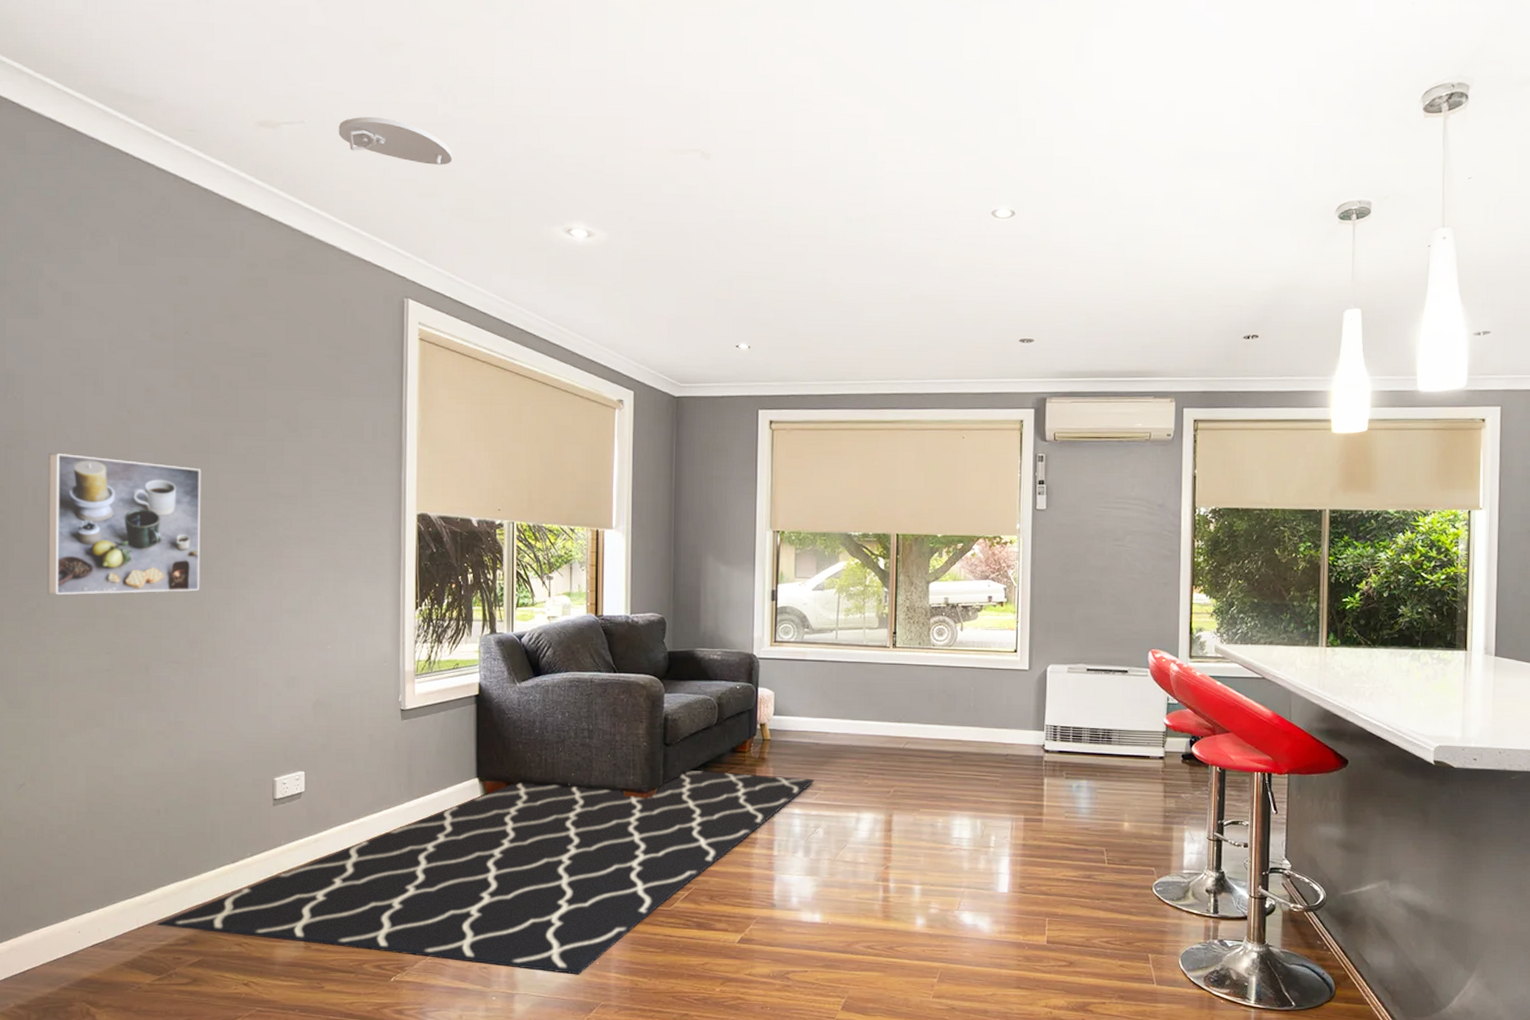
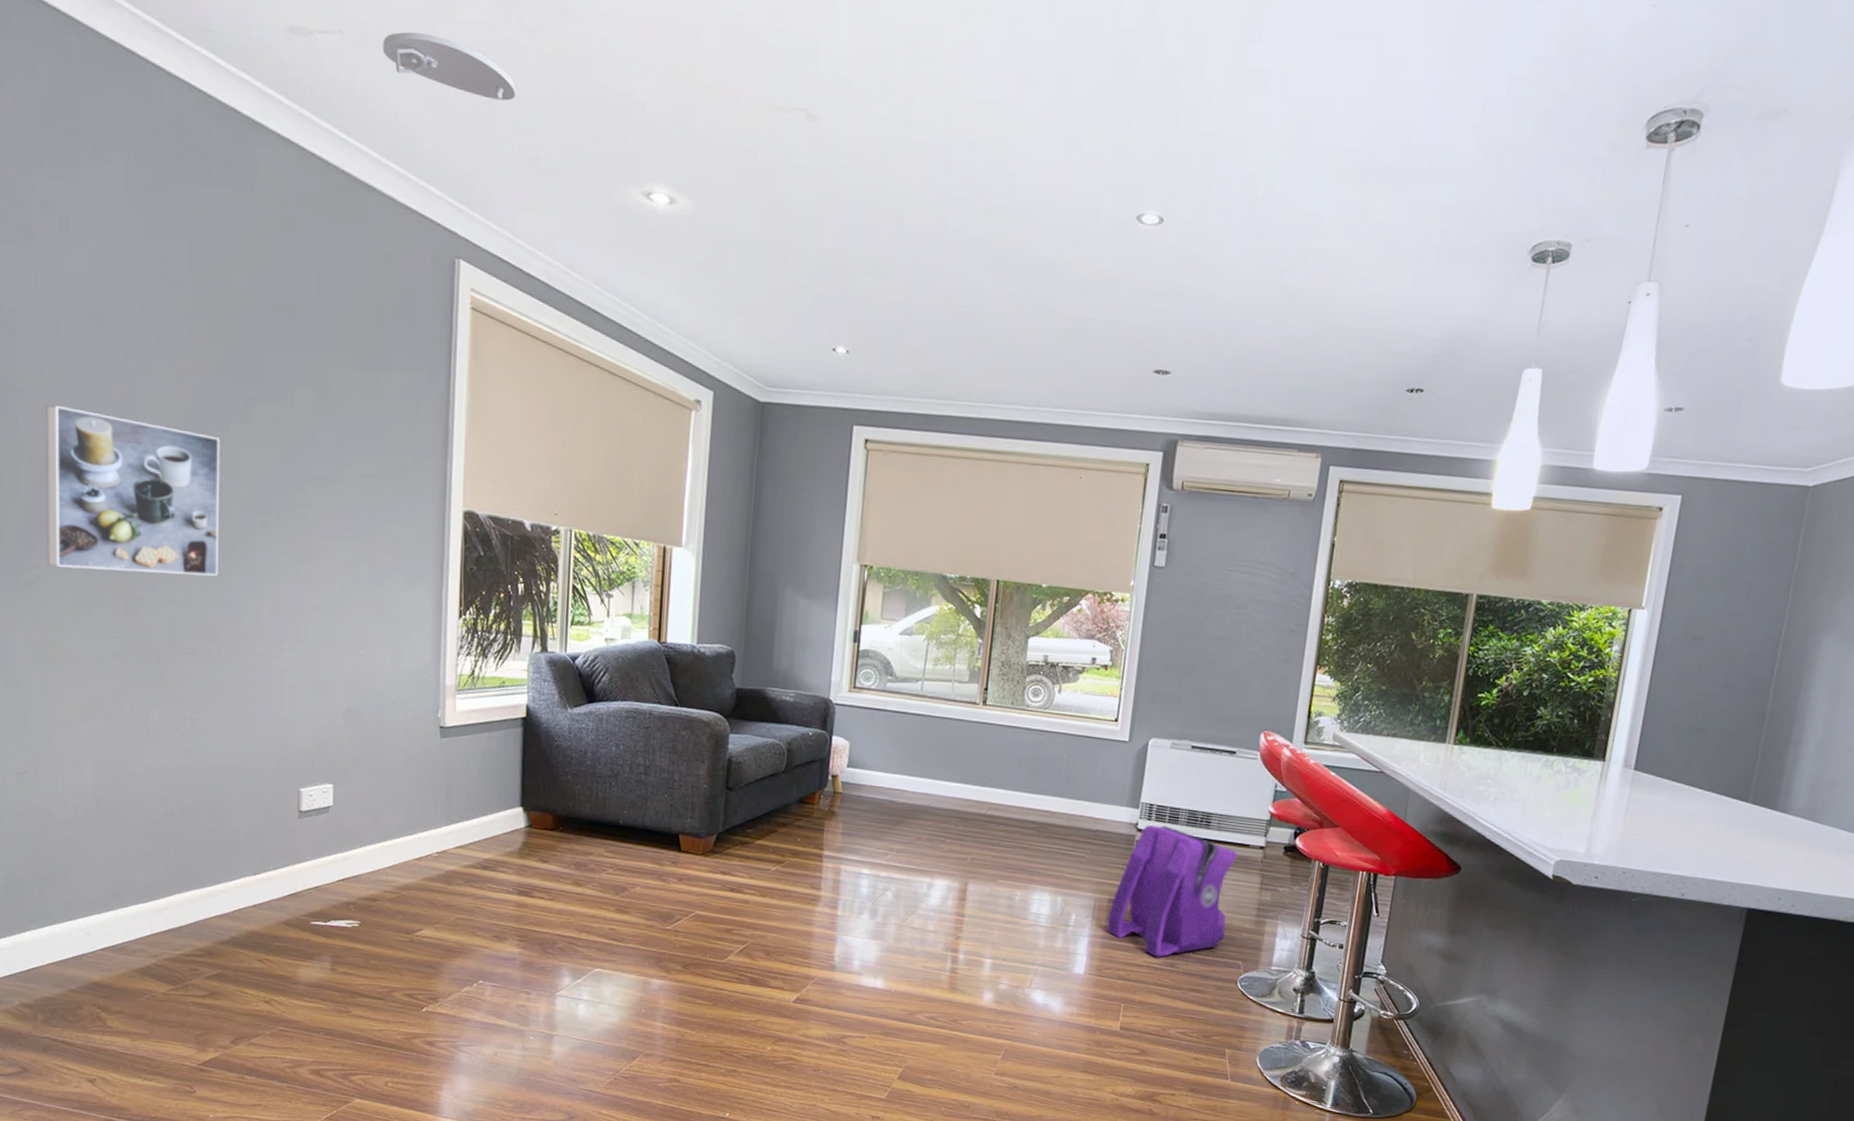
rug: present [156,769,815,975] -> none [171,814,887,1022]
backpack: none [1024,745,1140,870] -> present [1106,825,1238,957]

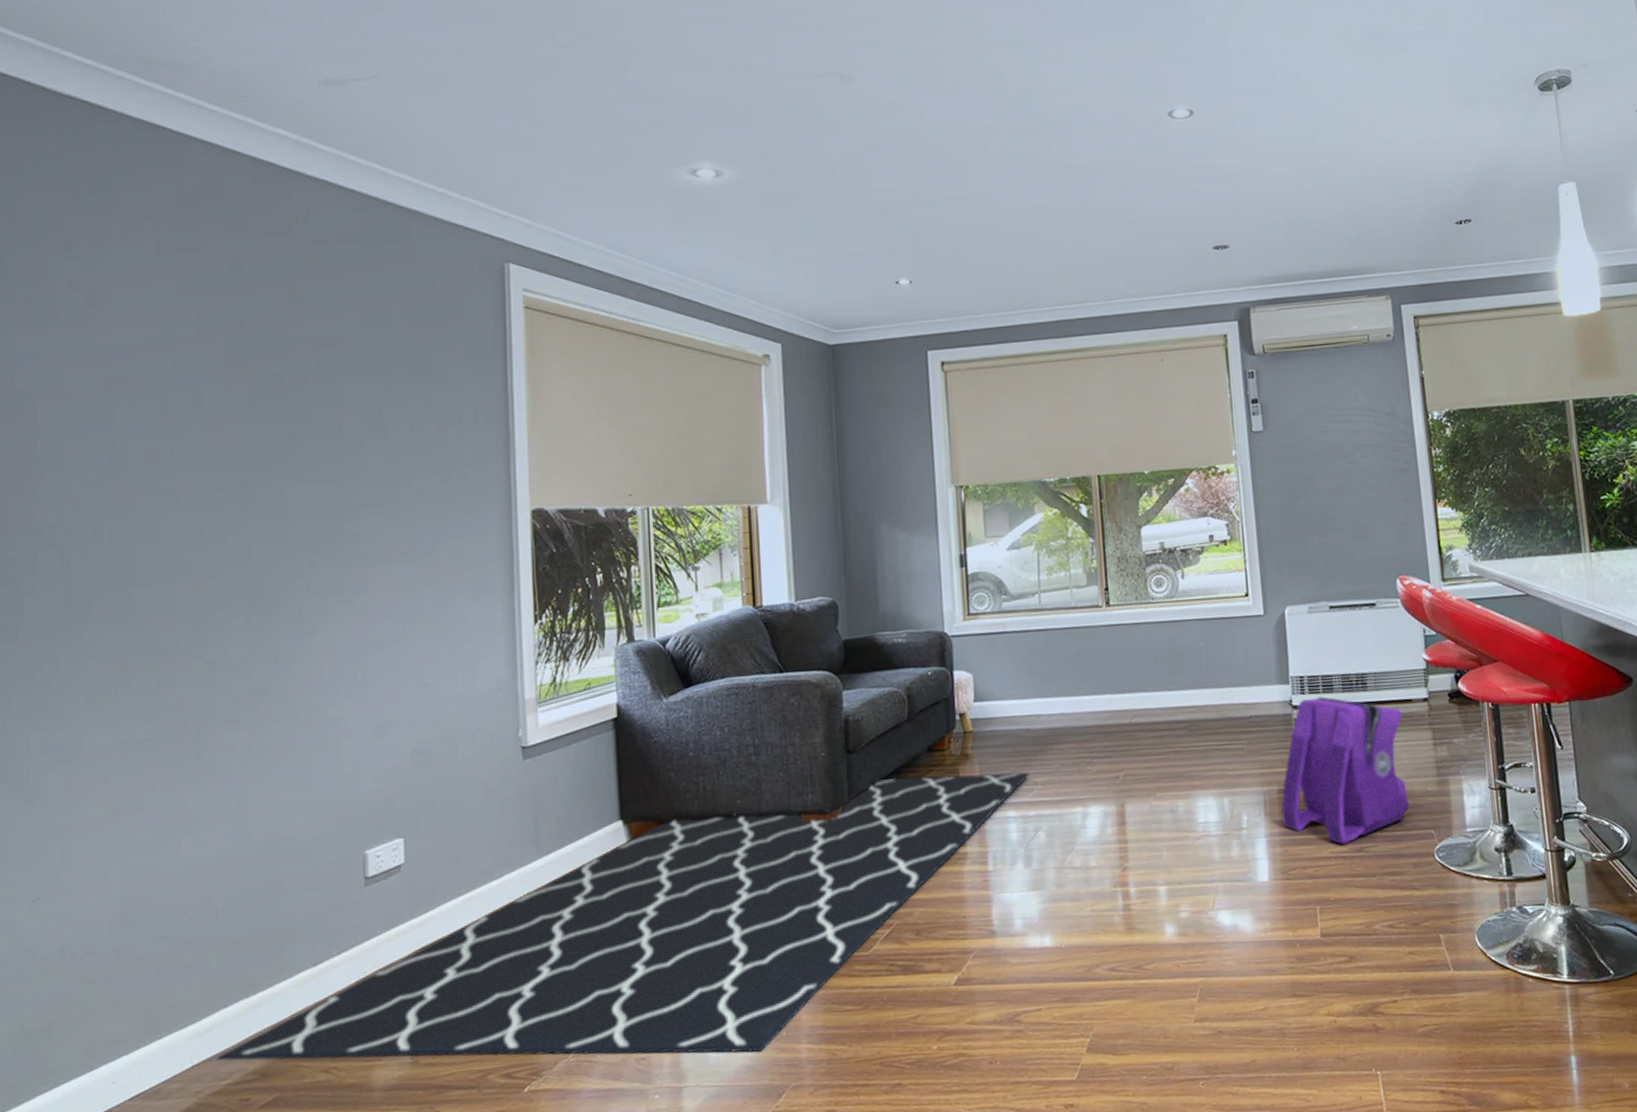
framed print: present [45,404,220,576] -> none [68,481,264,656]
rug: none [171,814,887,1022] -> present [216,772,1029,1061]
smoke detector: present [382,31,516,101] -> none [418,64,554,112]

